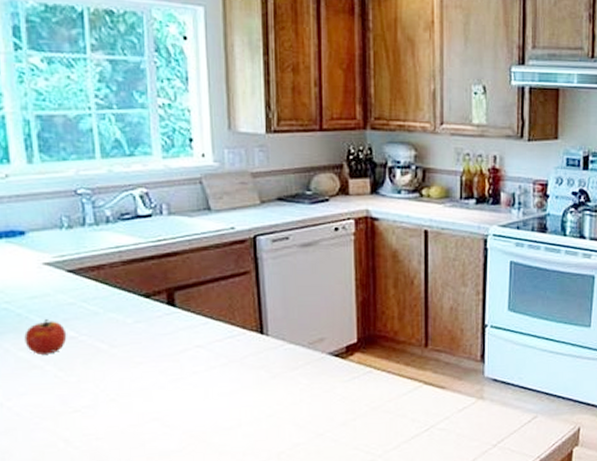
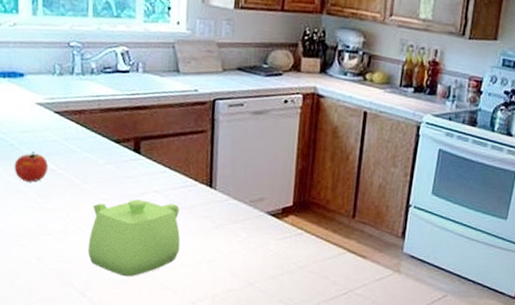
teapot: none [124,358,234,447] -> present [87,199,181,277]

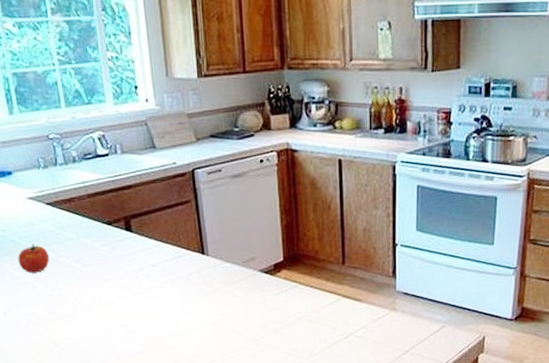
teapot: present [87,199,181,277] -> none [97,275,184,349]

